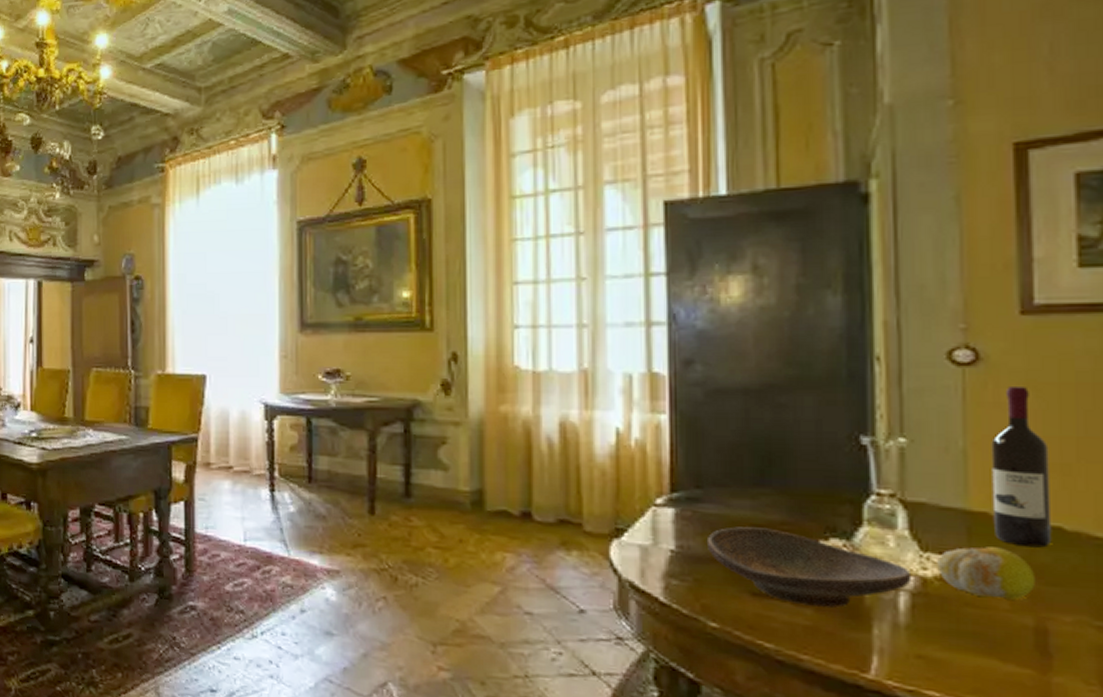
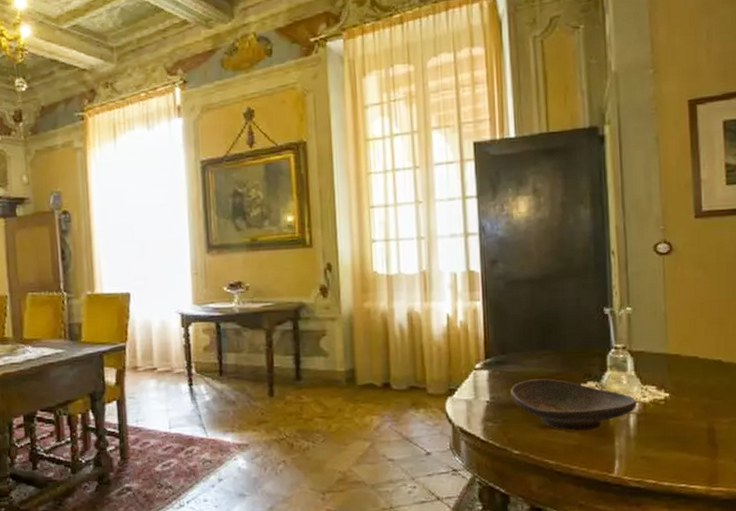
fruit: present [937,547,1037,600] -> none [651,377,708,412]
wine bottle: present [991,387,1052,548] -> none [680,267,716,376]

